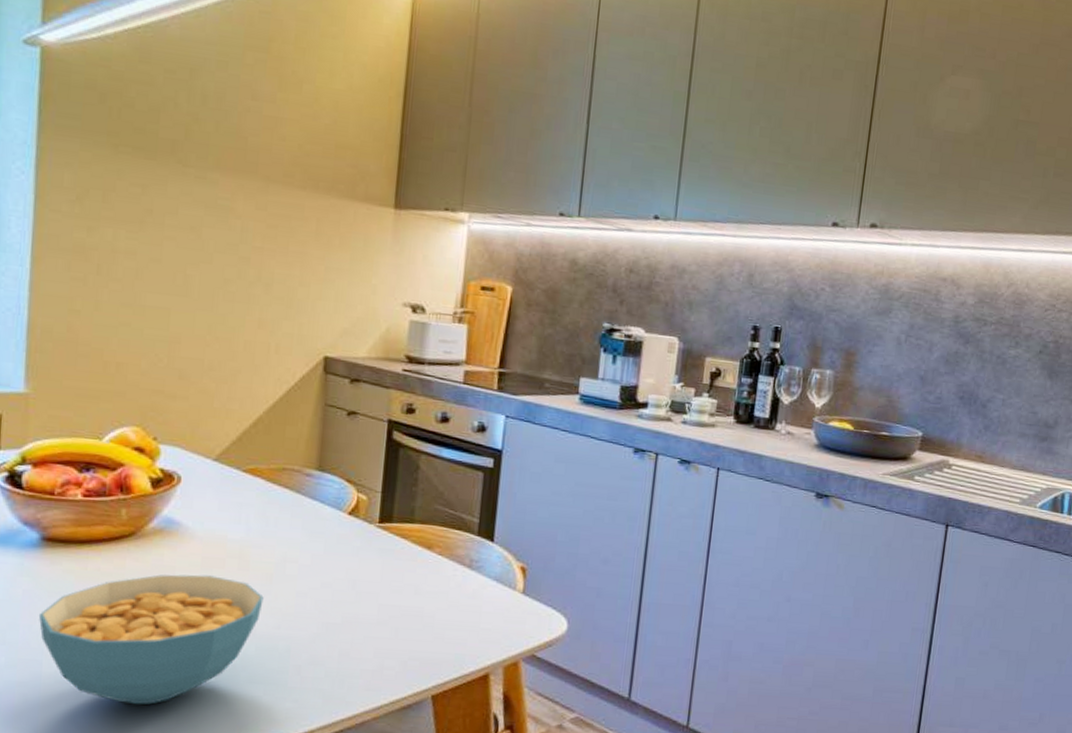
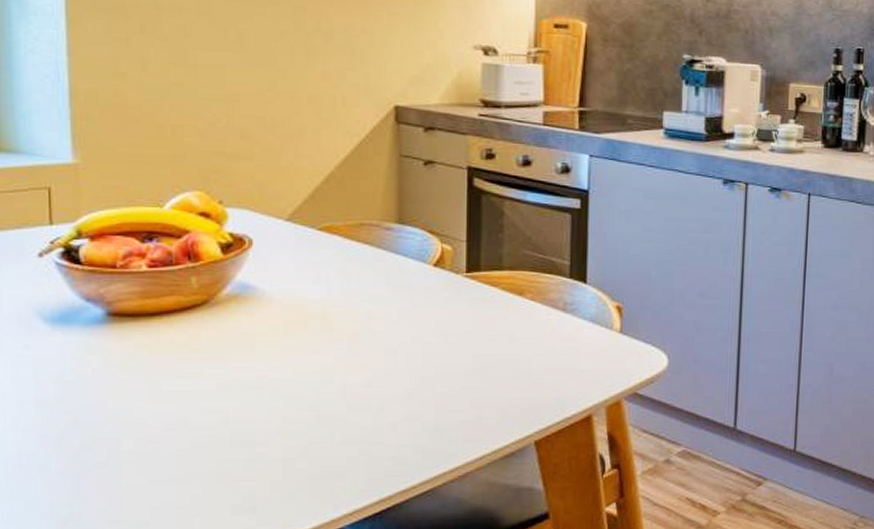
cereal bowl: present [38,574,264,705] -> none [111,339,352,476]

